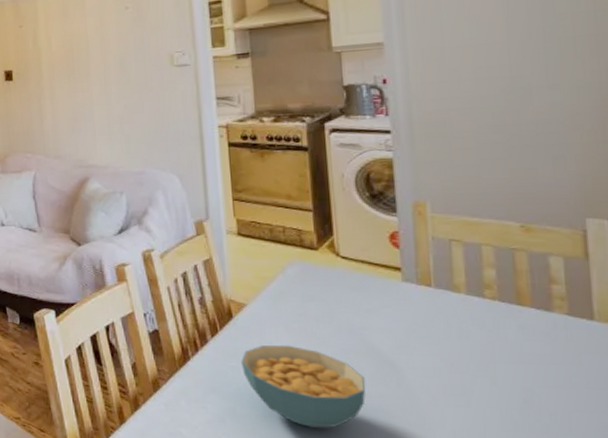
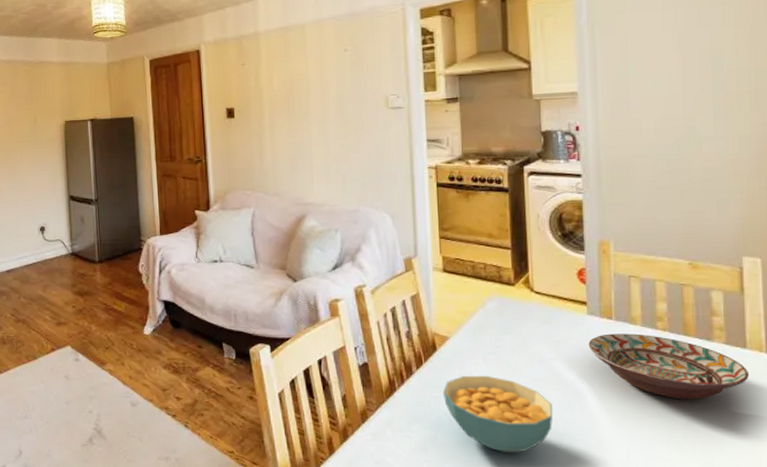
decorative bowl: none [404,302,599,376] -> present [588,333,750,400]

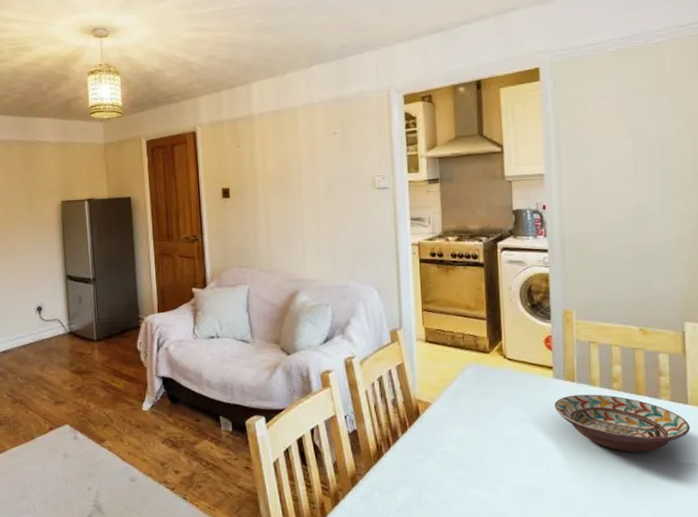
cereal bowl: present [442,375,553,453] -> none [425,437,524,508]

